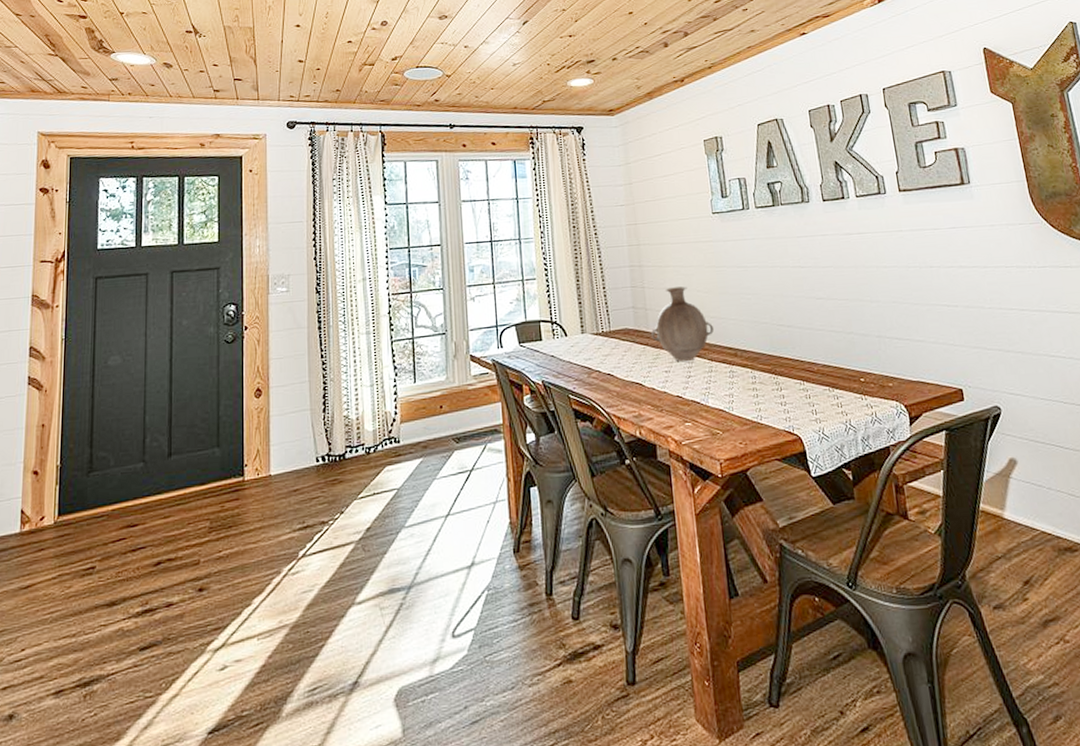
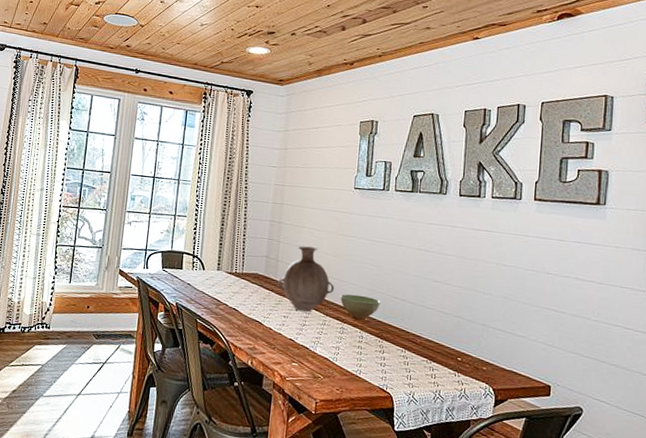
bowl: none [722,330,767,358] -> present [340,294,381,320]

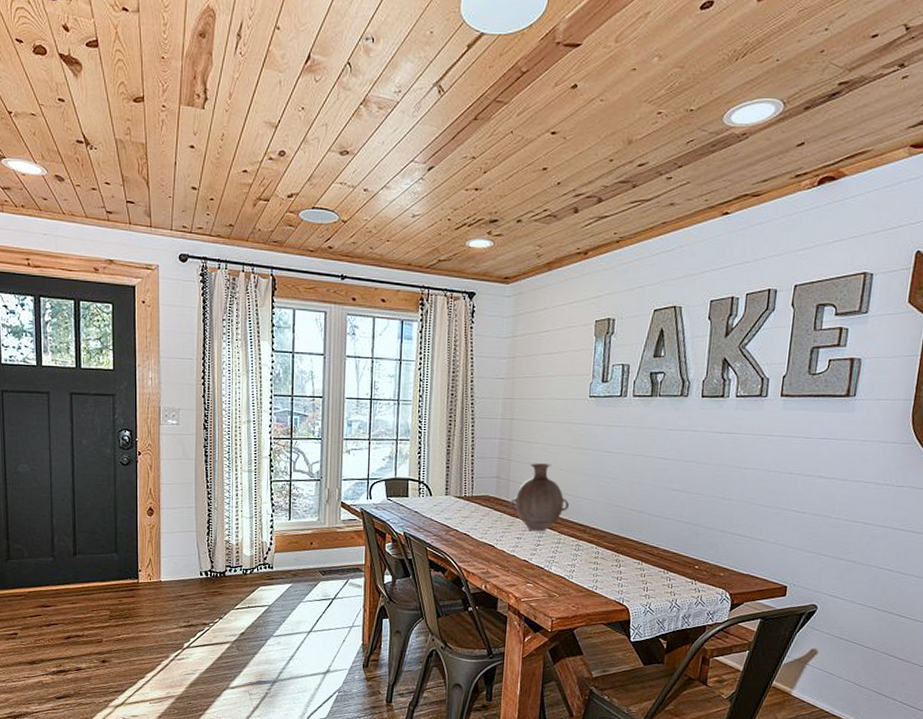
bowl: present [340,294,381,320] -> none [575,509,618,535]

